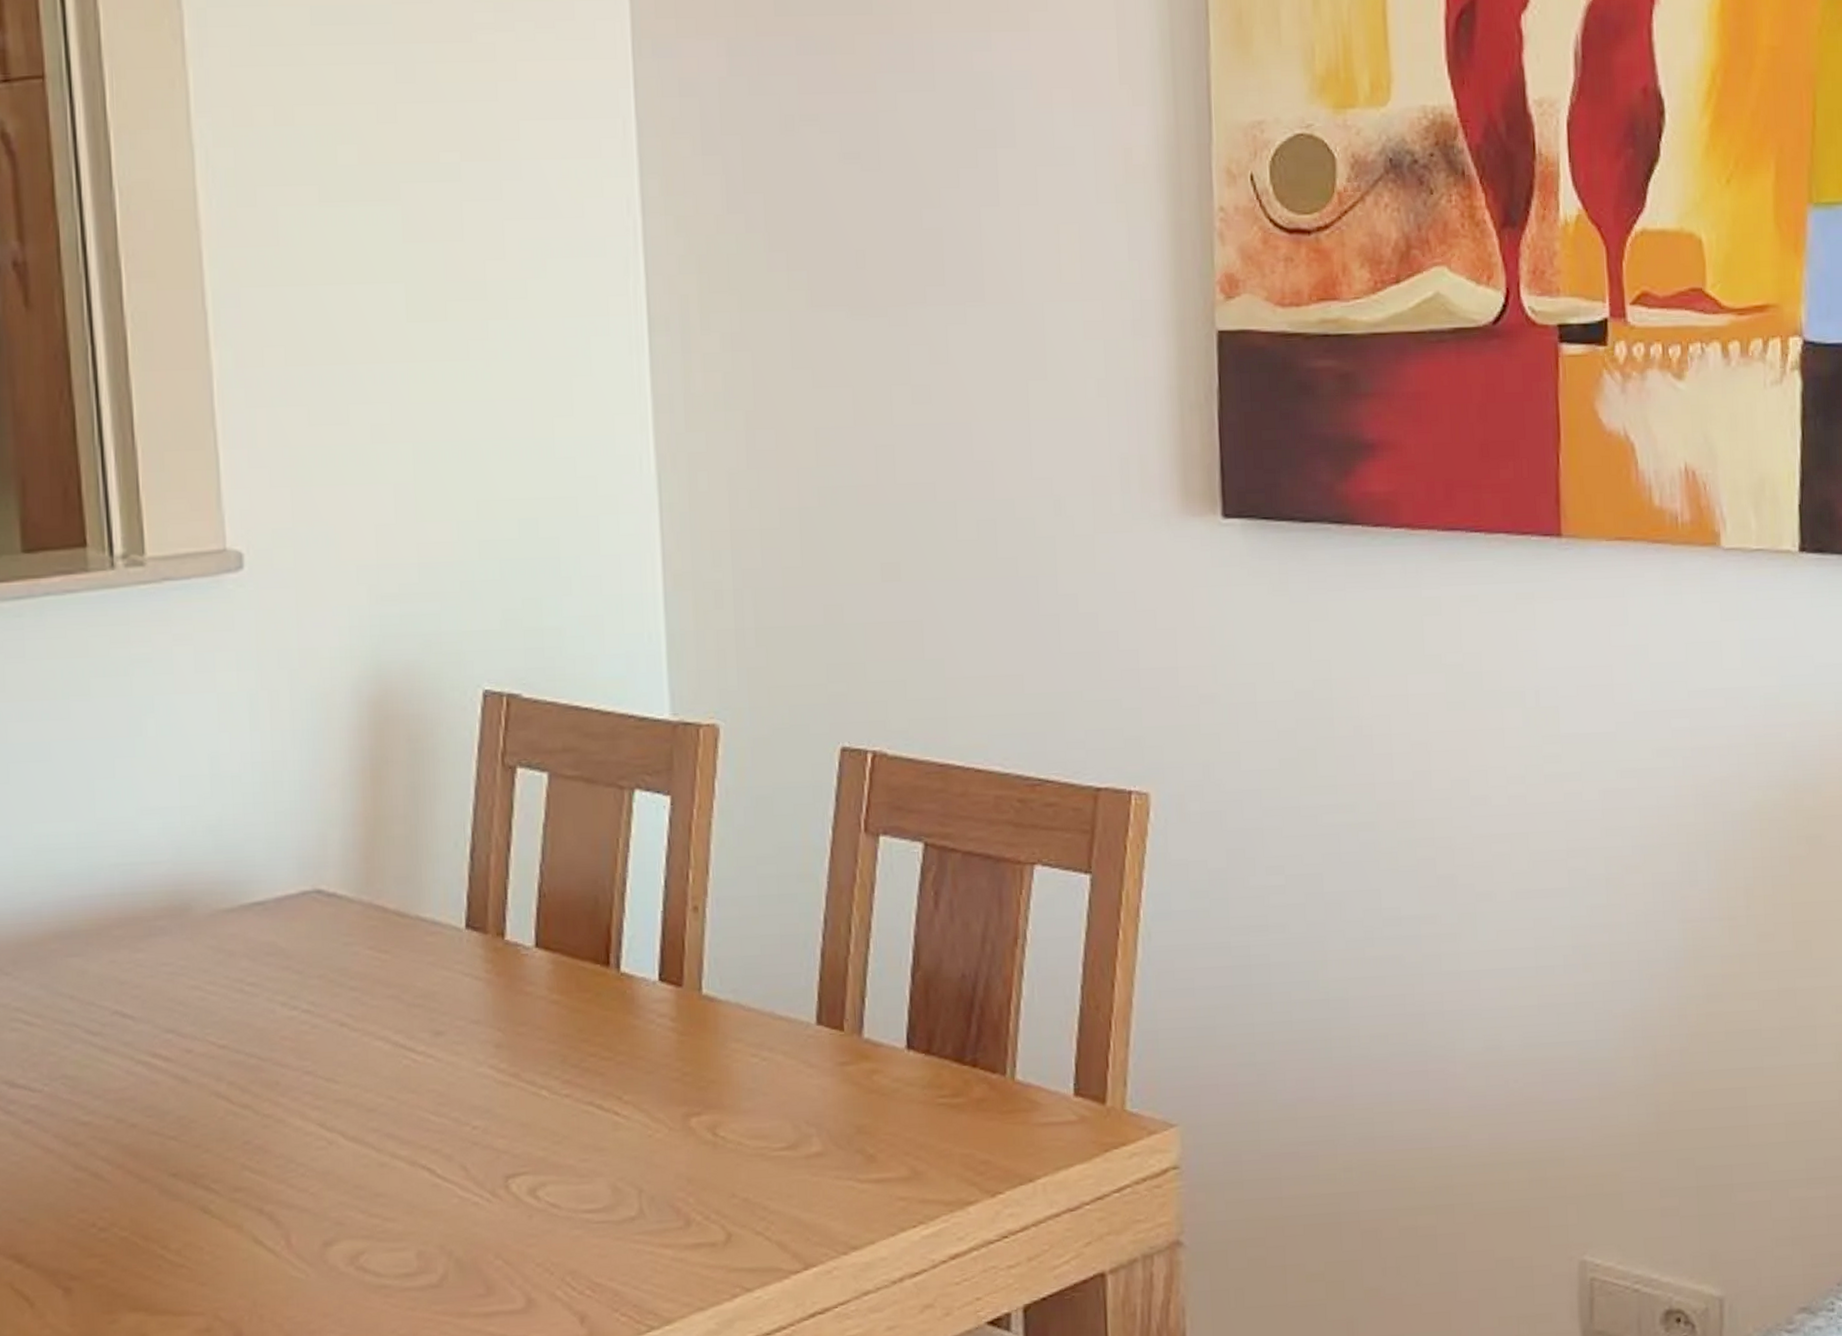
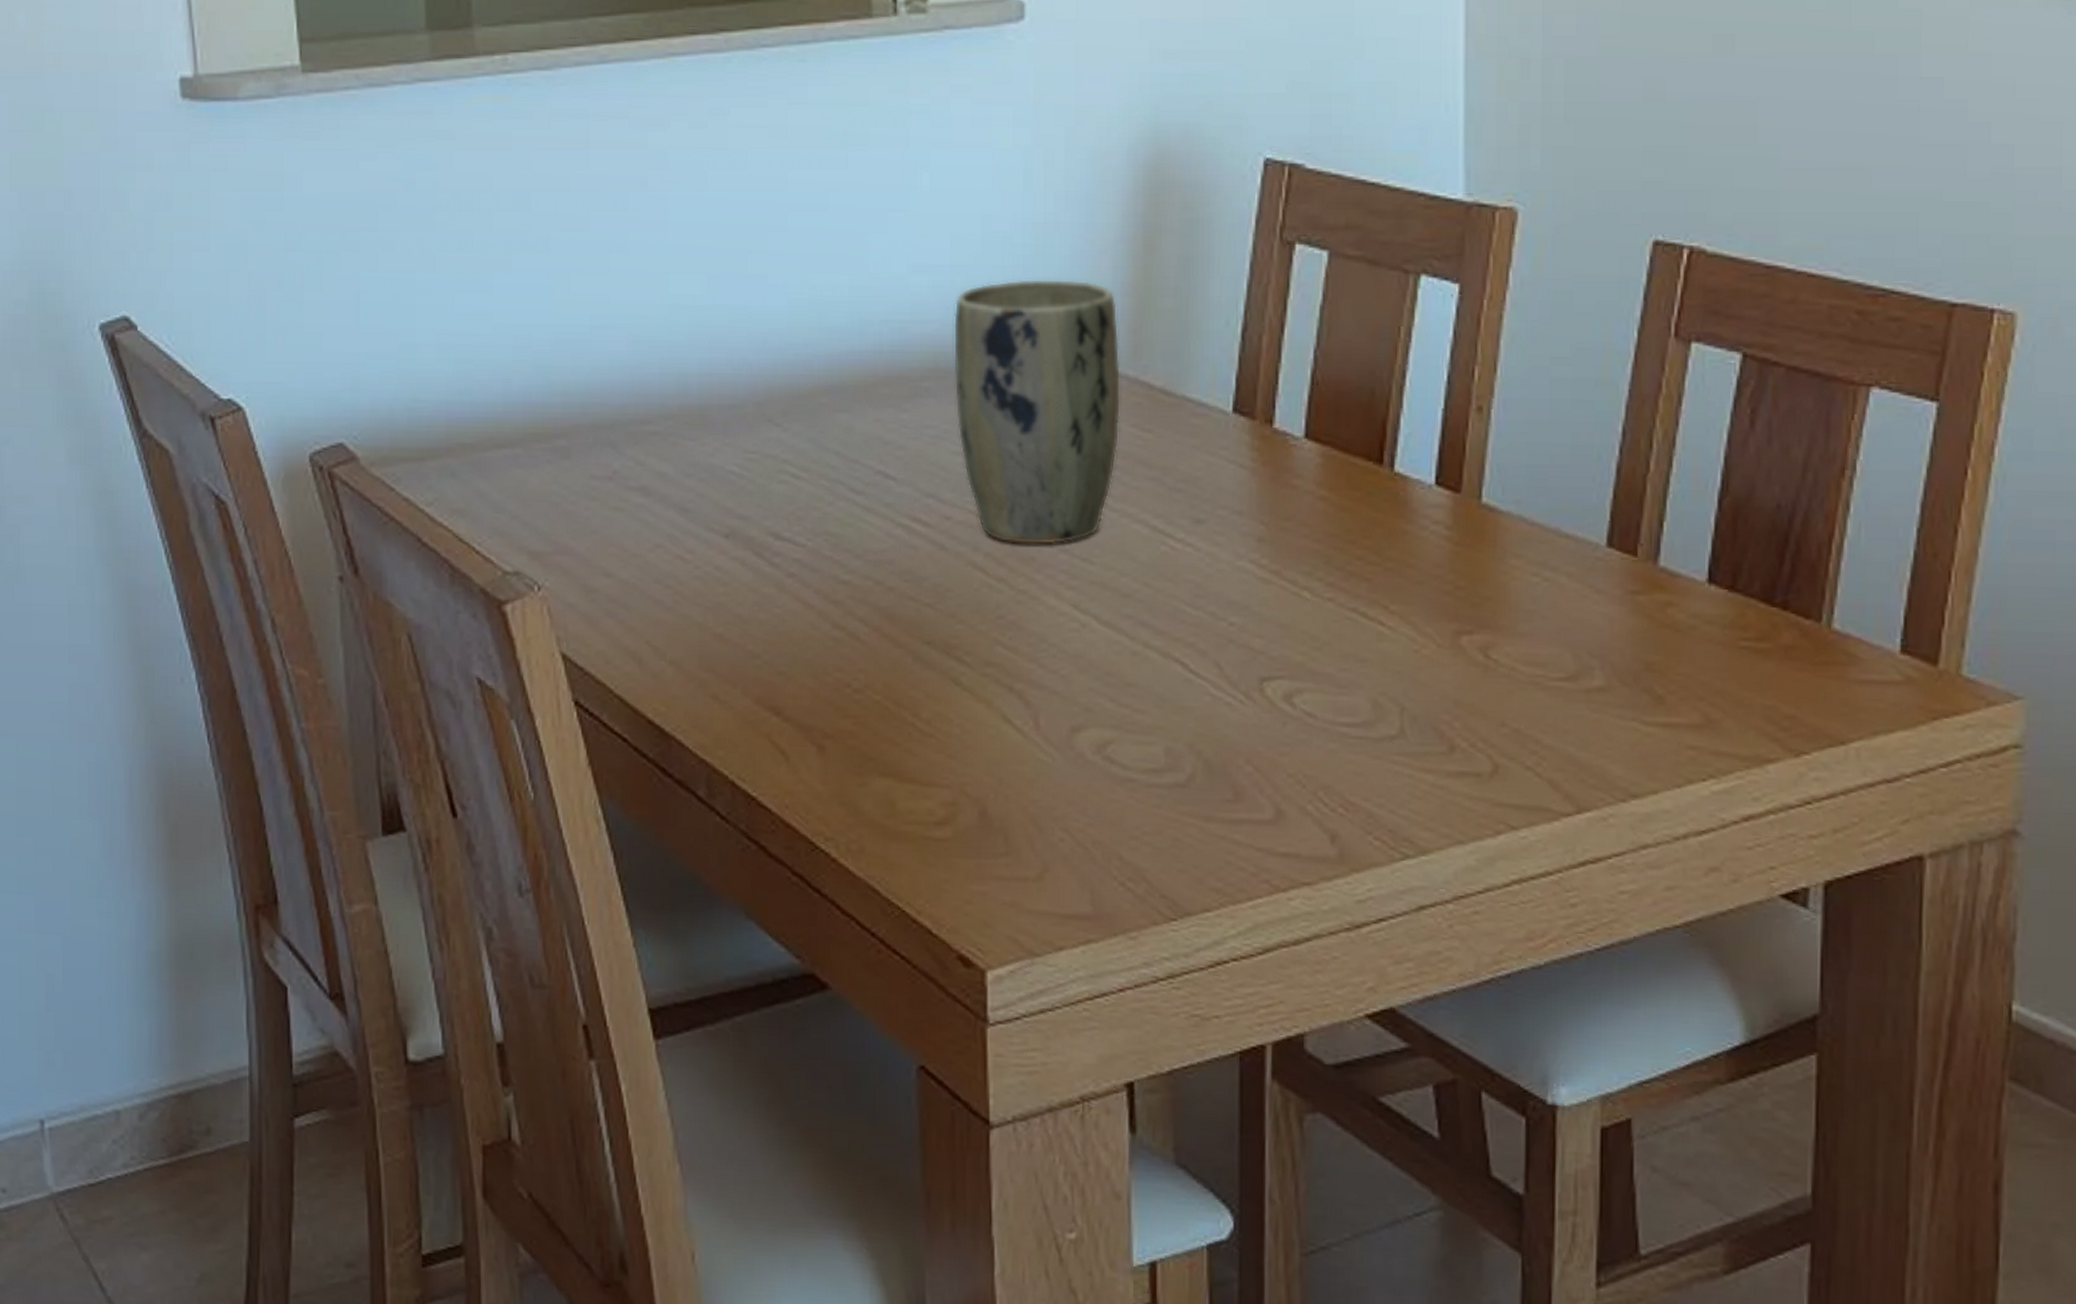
plant pot: none [185,813,358,1071] -> present [953,278,1122,545]

